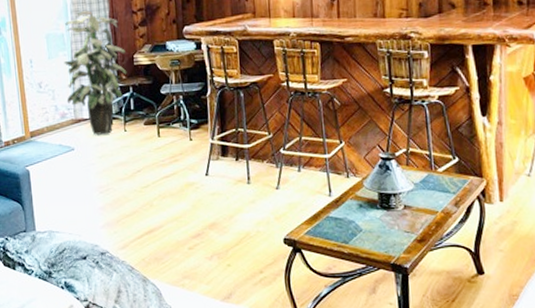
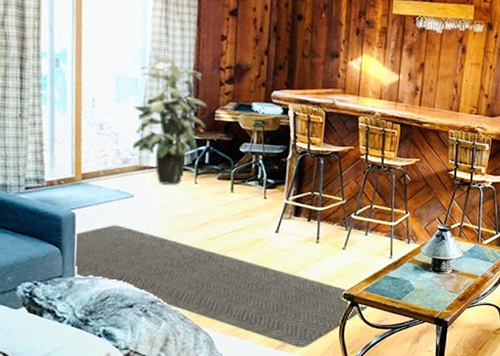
rug: none [30,179,312,299] -> present [74,225,368,348]

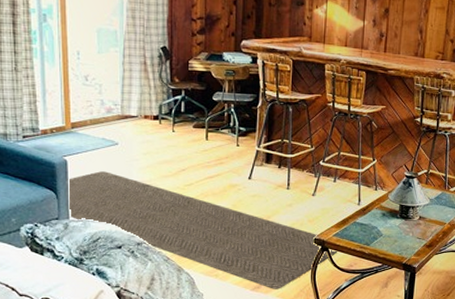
indoor plant: present [132,58,207,185] -> none [114,11,181,133]

